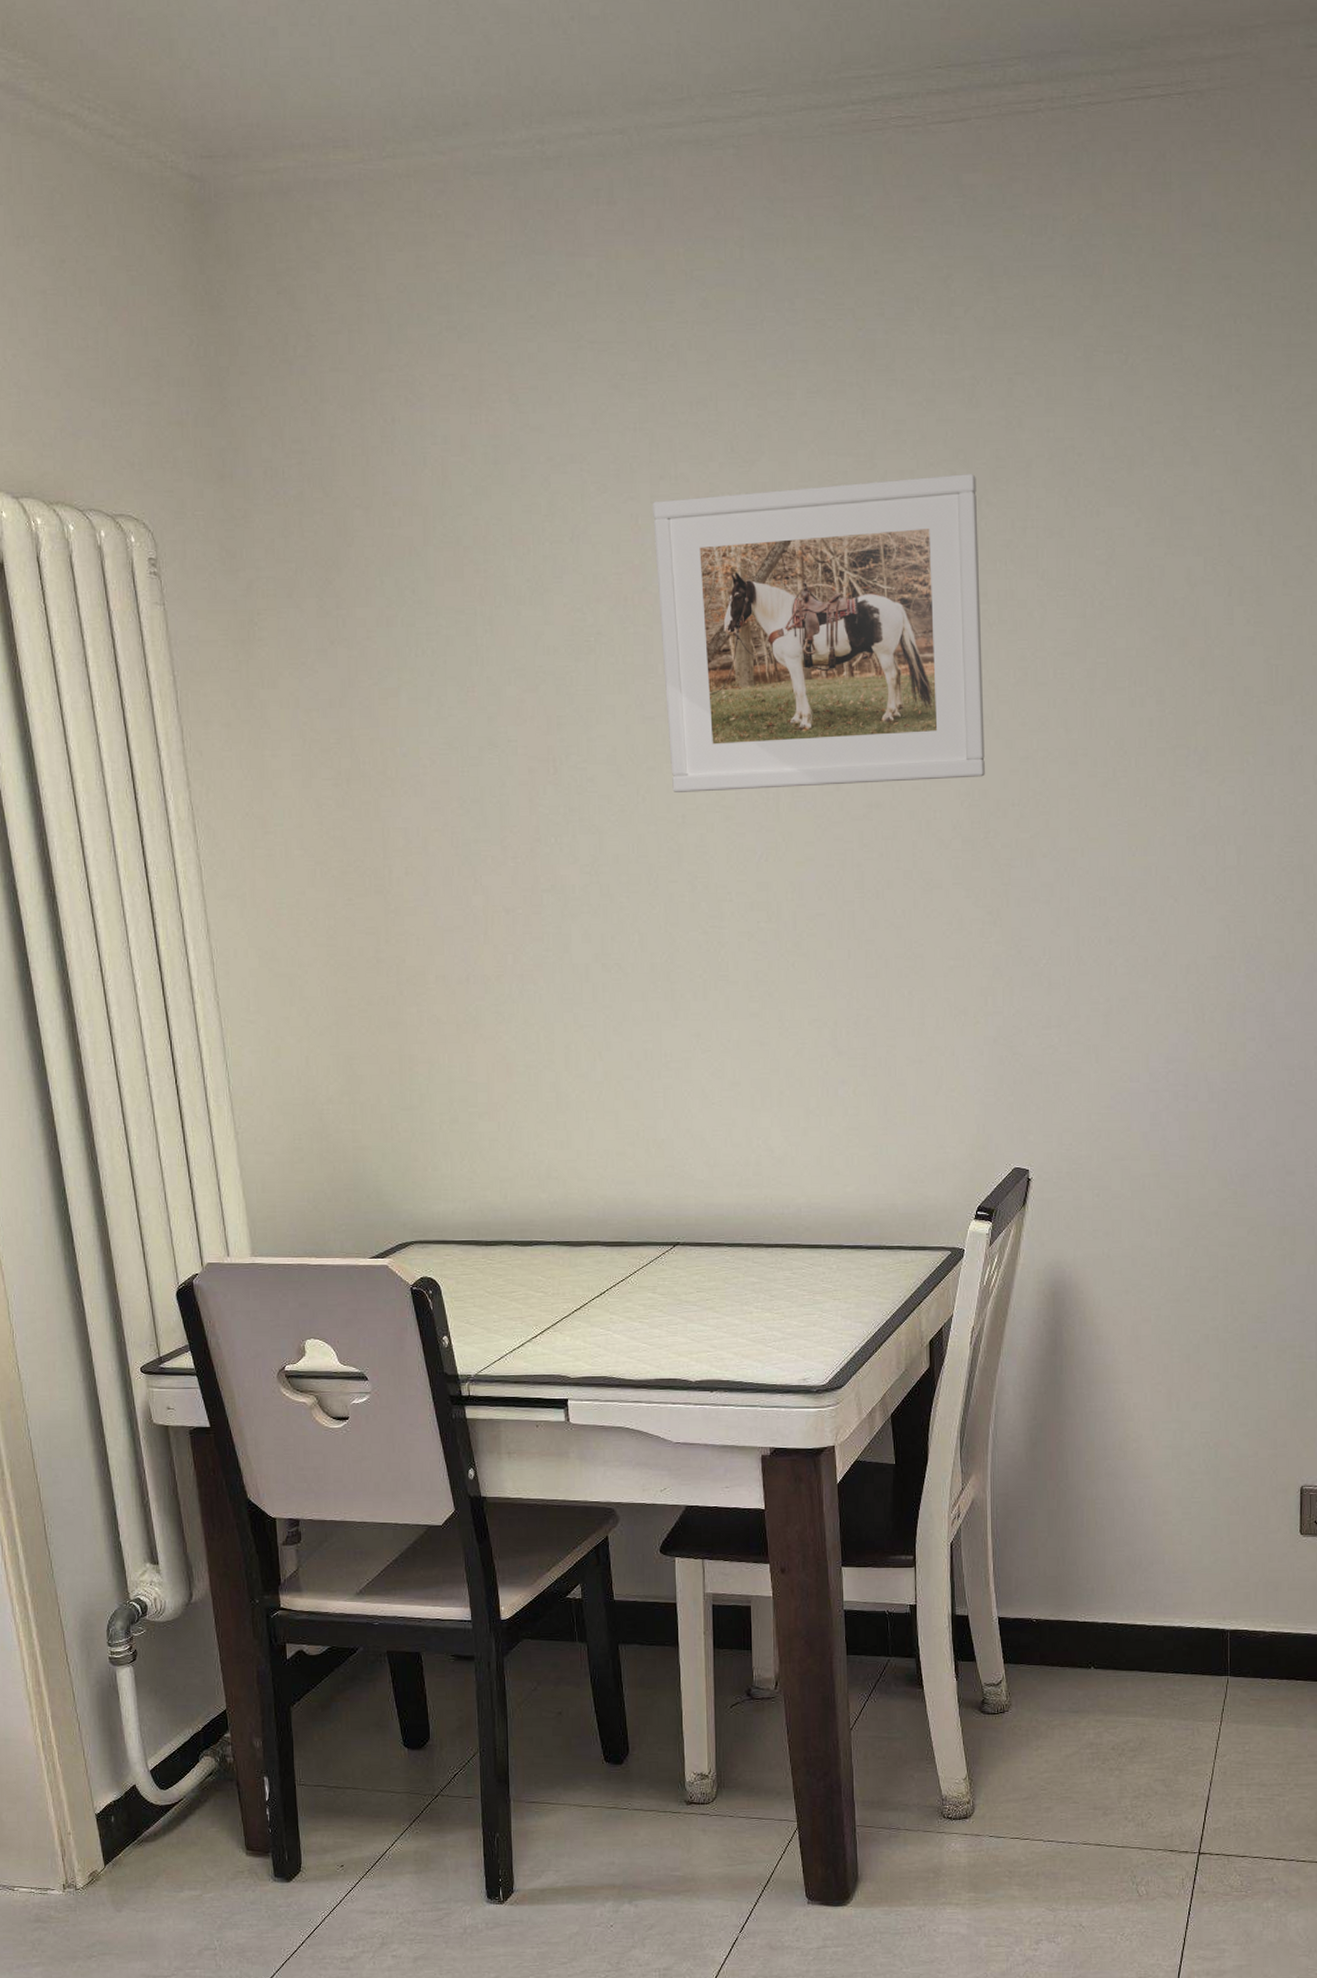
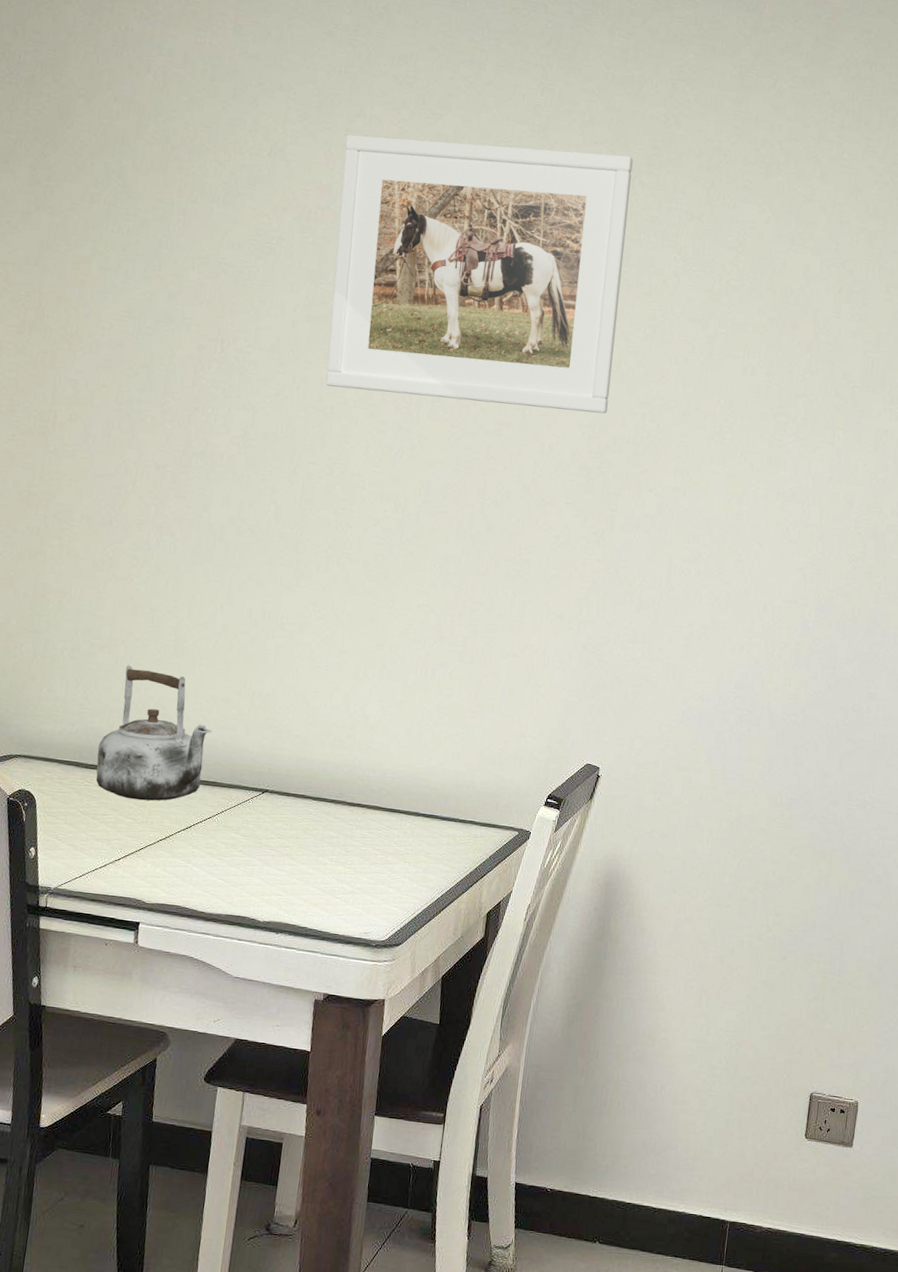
kettle: none [494,1130,610,1272] -> present [95,665,212,801]

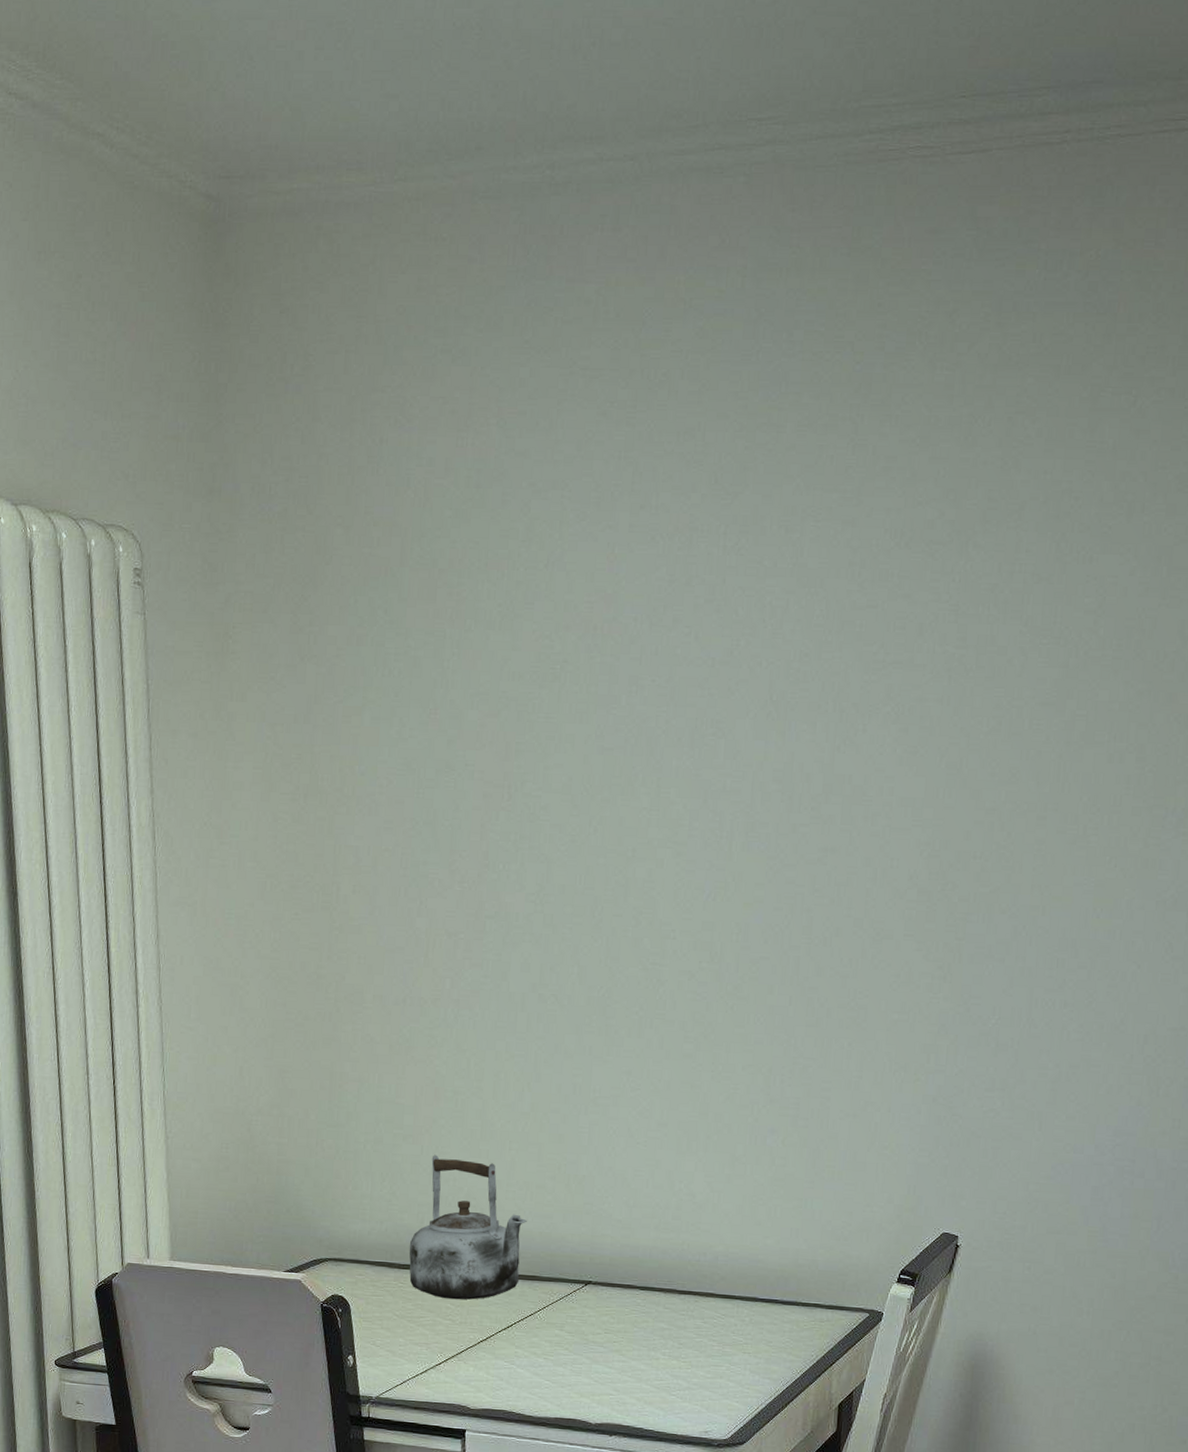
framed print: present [325,134,633,414] -> none [625,513,966,827]

